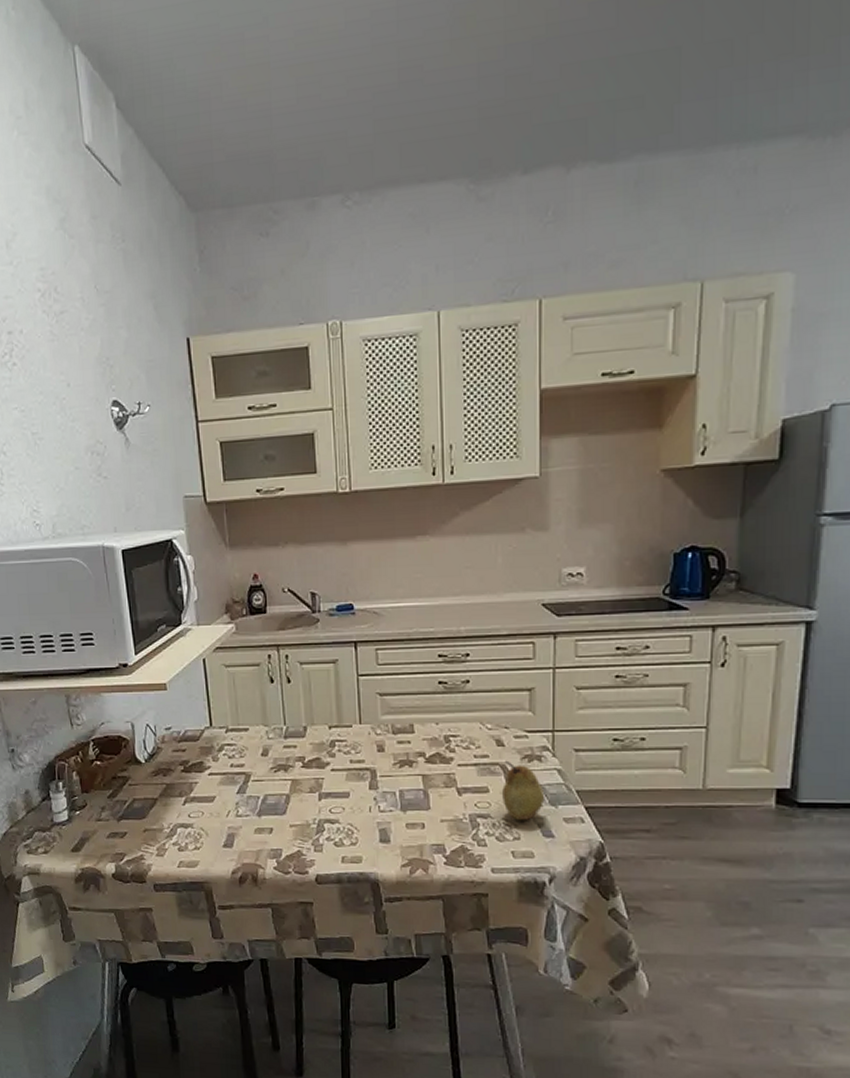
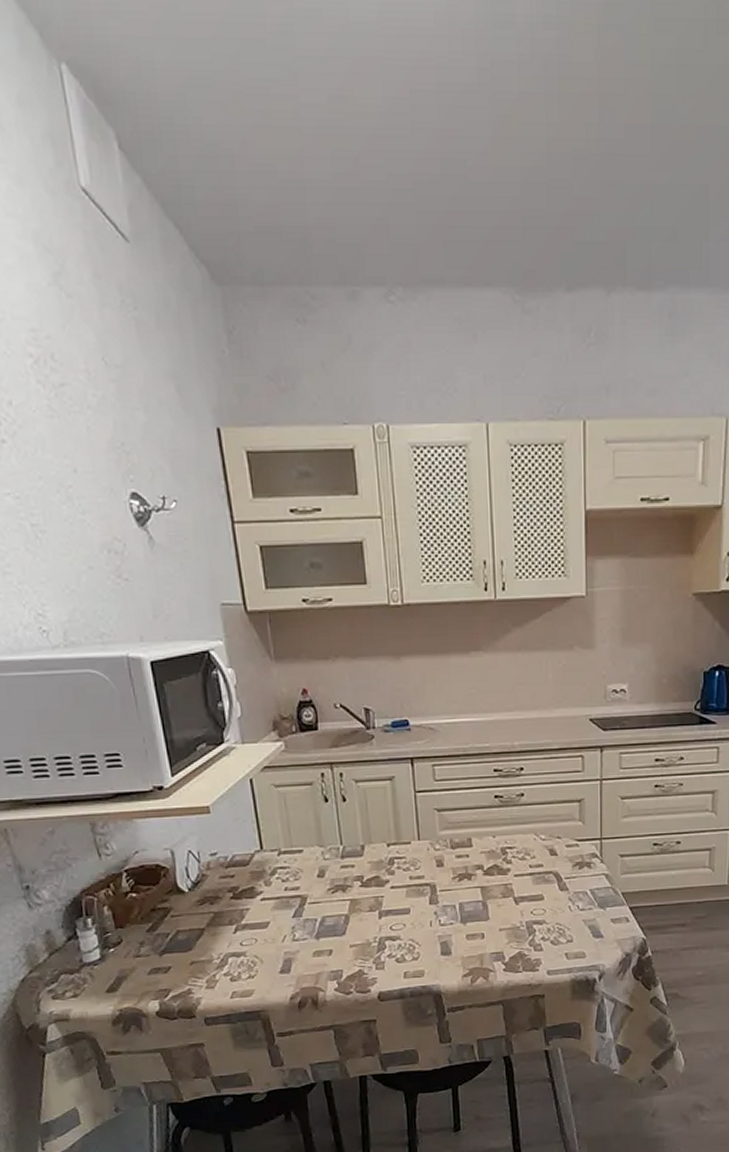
fruit: present [502,760,545,821] -> none [556,868,595,925]

